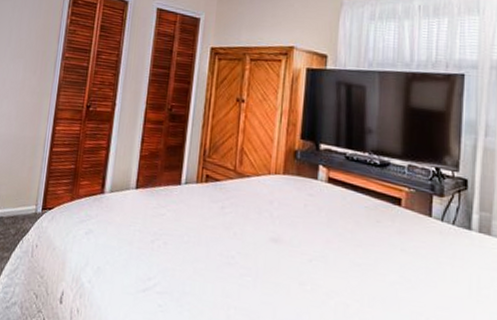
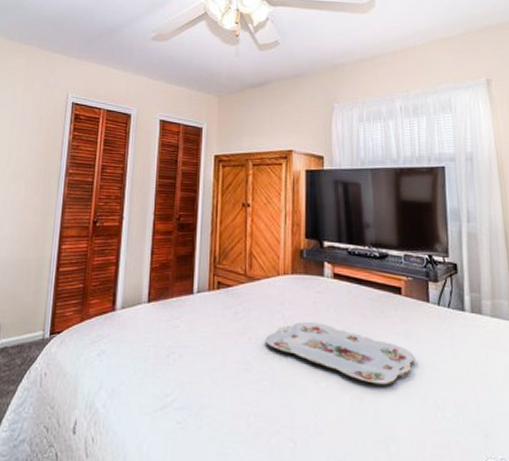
serving tray: none [251,223,410,296] -> present [265,322,416,385]

